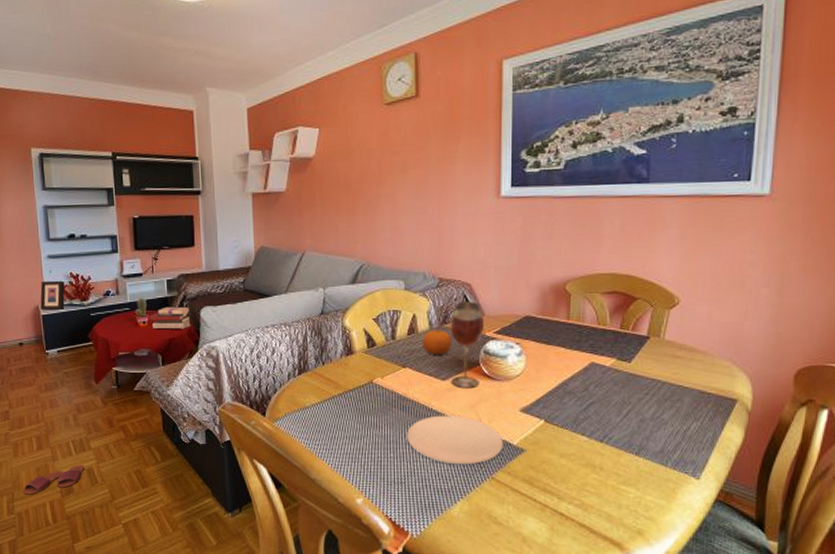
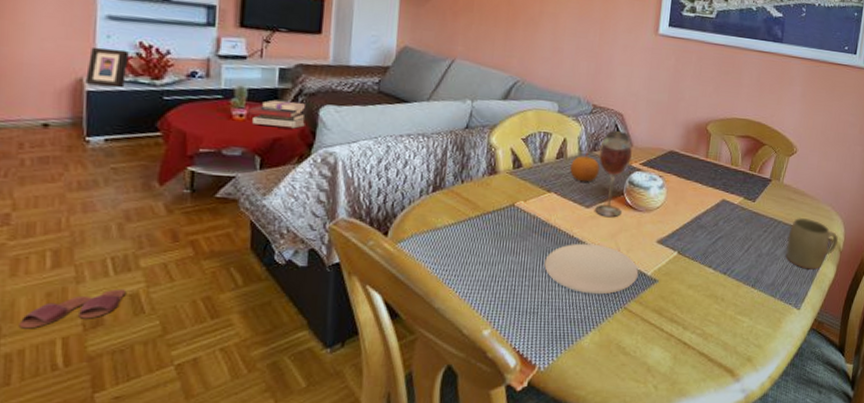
mug: none [674,376,744,434] -> present [785,217,838,270]

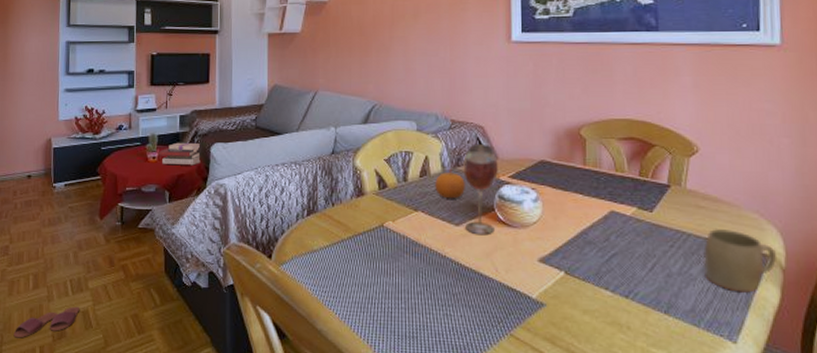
picture frame: present [85,46,129,87] -> none [52,113,79,142]
plate: present [544,243,639,295] -> none [419,263,522,320]

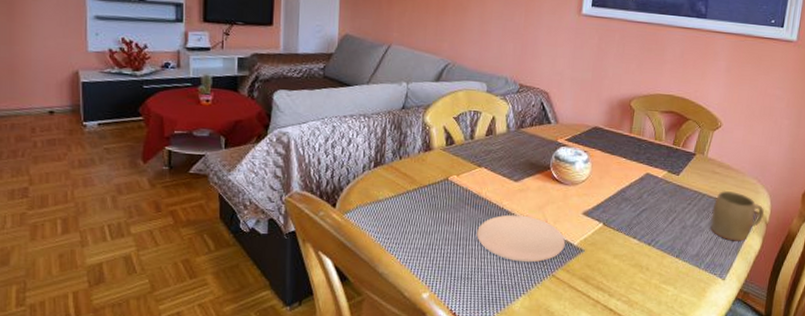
slippers: present [13,306,80,338] -> none [39,251,121,284]
books: present [159,142,201,166] -> none [213,86,262,112]
plate: none [419,263,522,320] -> present [477,214,566,263]
fruit: present [435,168,465,199] -> none [499,129,527,158]
wineglass: present [463,143,498,235] -> none [523,108,558,191]

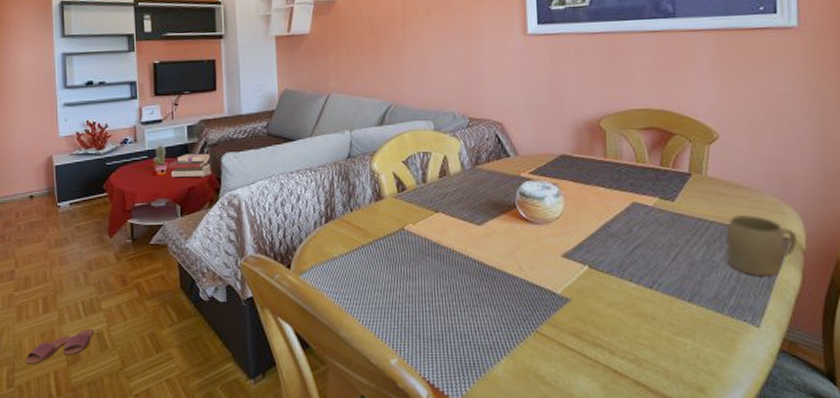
slippers: none [39,251,121,284] -> present [25,328,94,364]
books: none [213,86,262,112] -> present [167,153,212,178]
plate: present [477,214,566,263] -> none [442,263,547,318]

